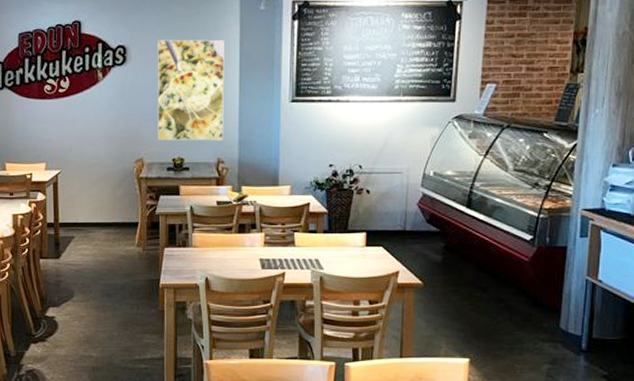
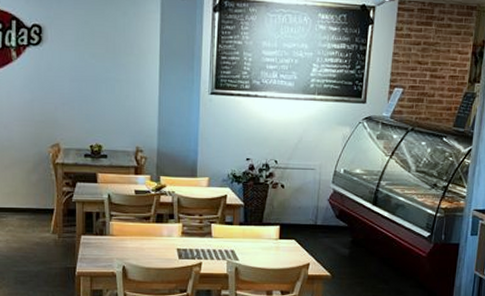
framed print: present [157,39,225,141] -> none [75,21,145,129]

